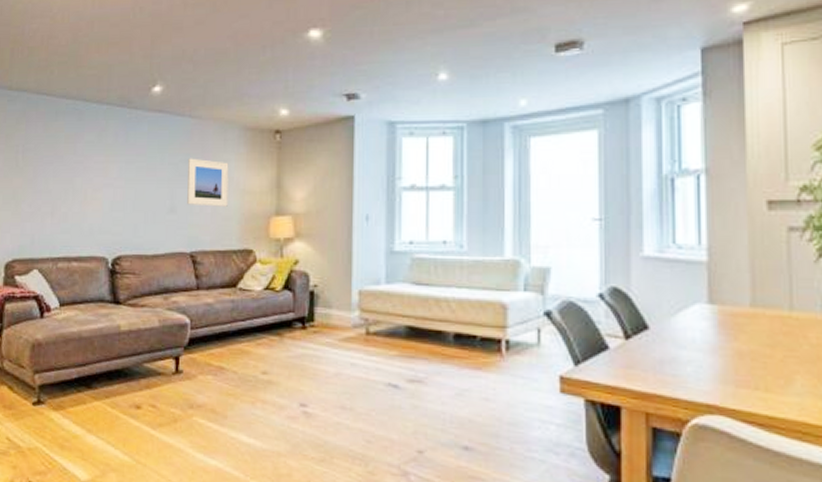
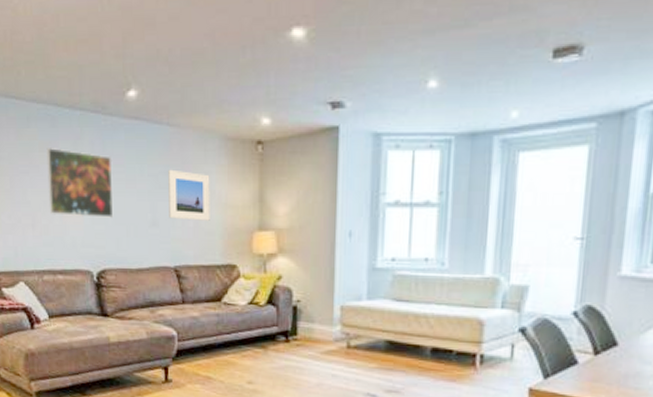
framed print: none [69,138,135,205] -> present [46,146,113,218]

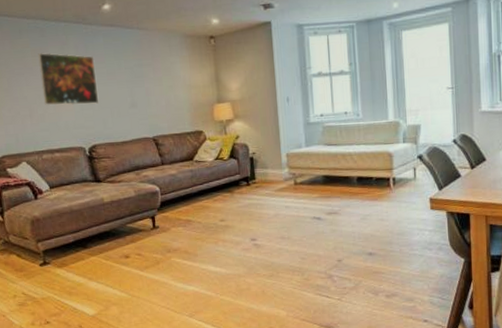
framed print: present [168,169,210,221] -> none [141,62,178,100]

